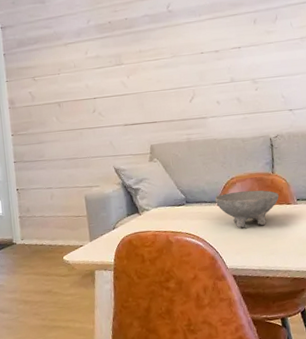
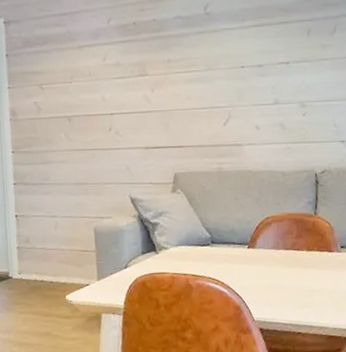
bowl: present [214,190,279,228] -> none [245,233,320,275]

